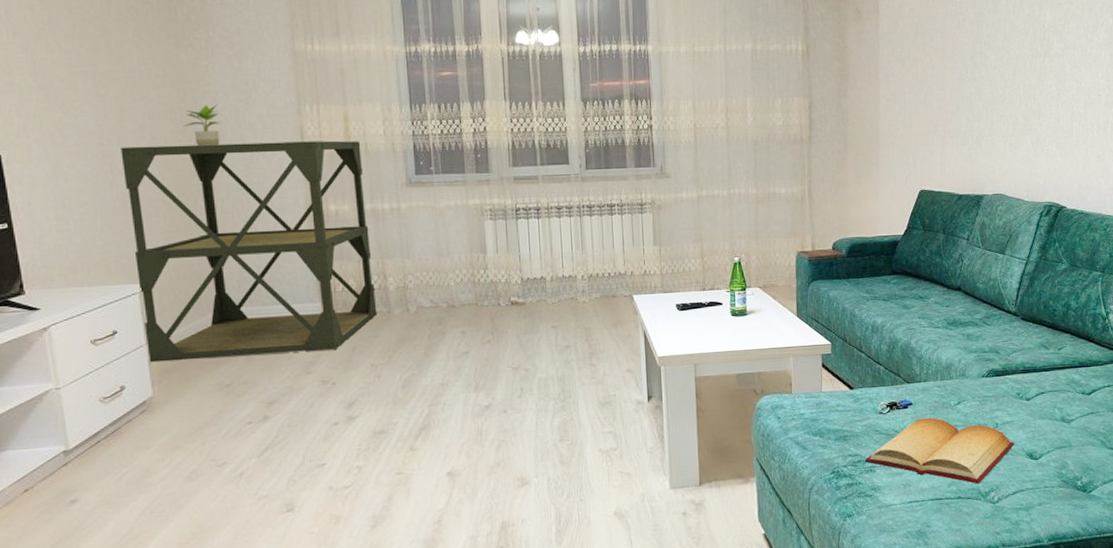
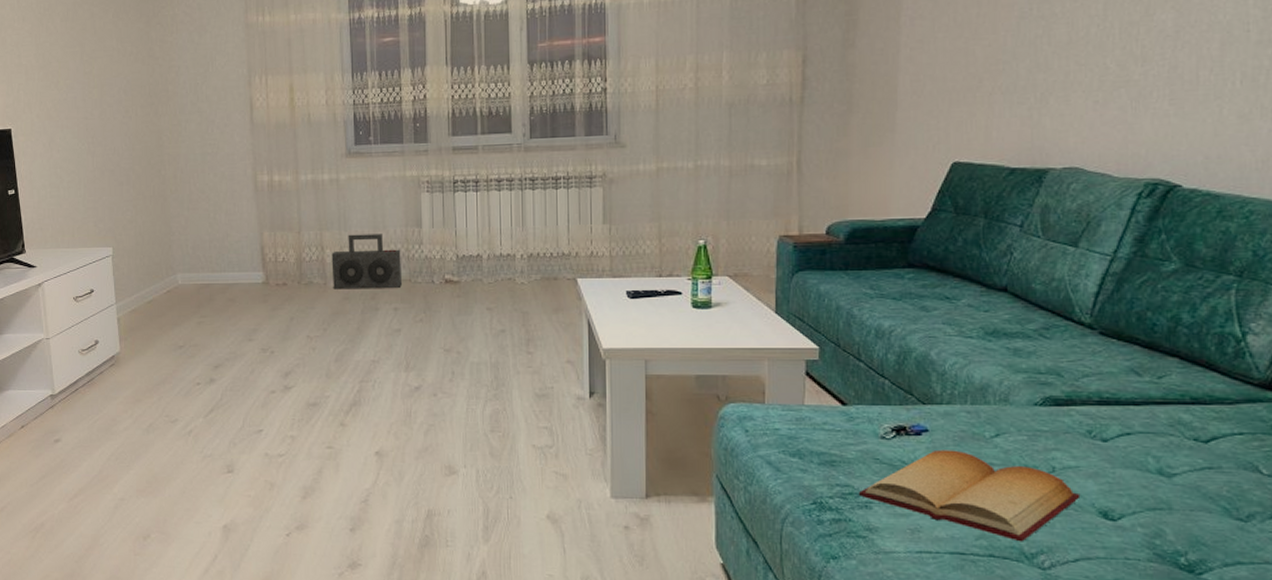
shelving unit: present [121,140,377,363] -> none [101,111,314,321]
potted plant: present [182,105,221,146] -> none [150,79,182,118]
speaker: none [395,260,468,317] -> present [331,234,402,290]

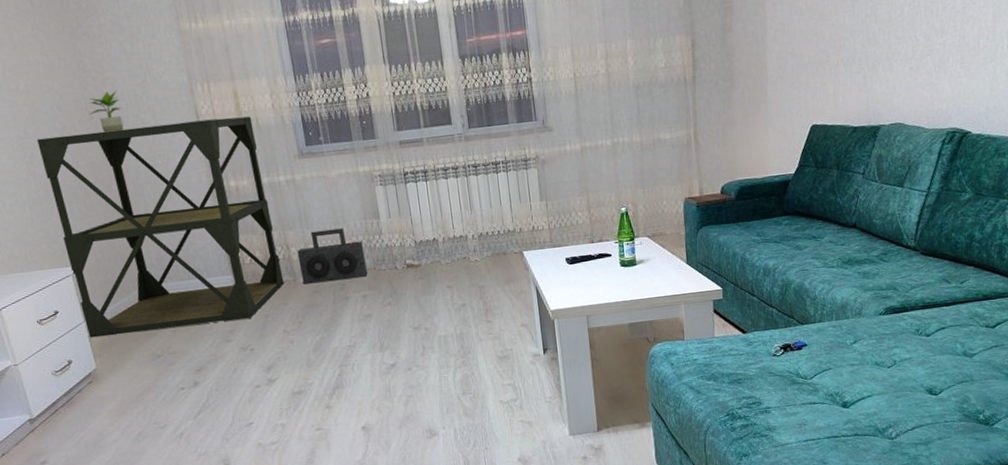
shelving unit: none [101,111,314,321] -> present [37,116,284,338]
potted plant: none [150,79,182,118] -> present [88,91,124,132]
bible: present [858,449,1081,542] -> none [759,357,914,421]

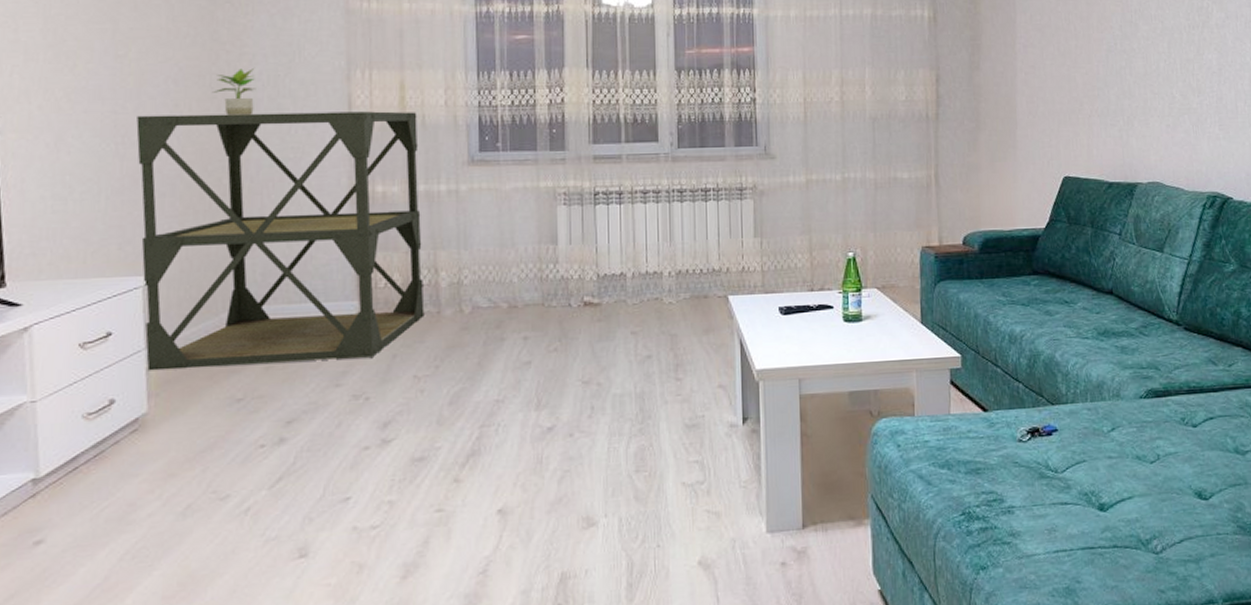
speaker: present [297,228,368,285] -> none [447,252,533,319]

